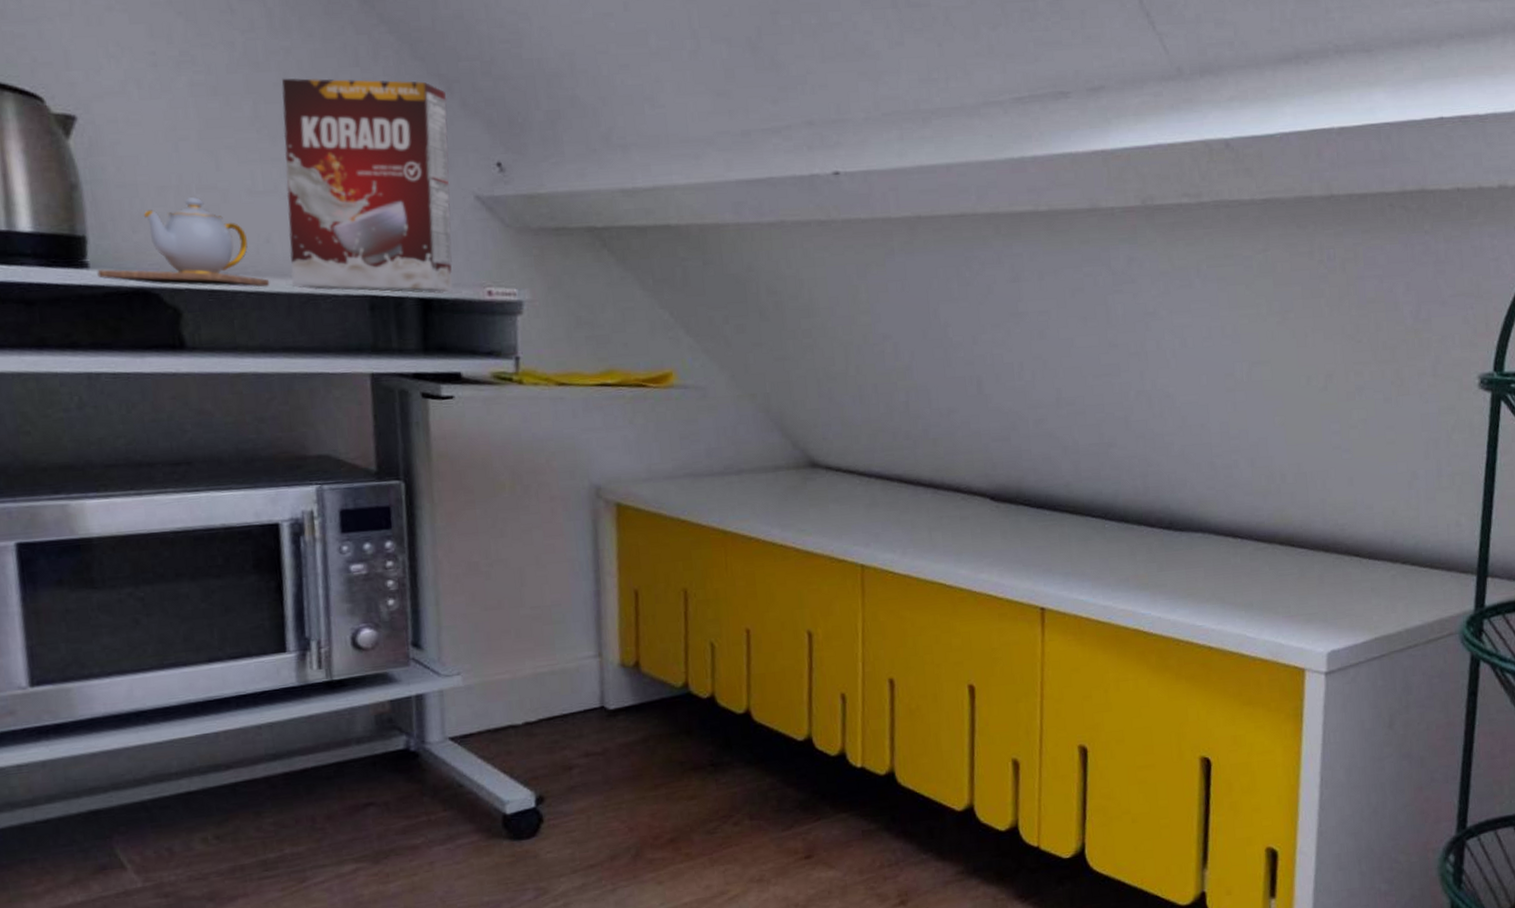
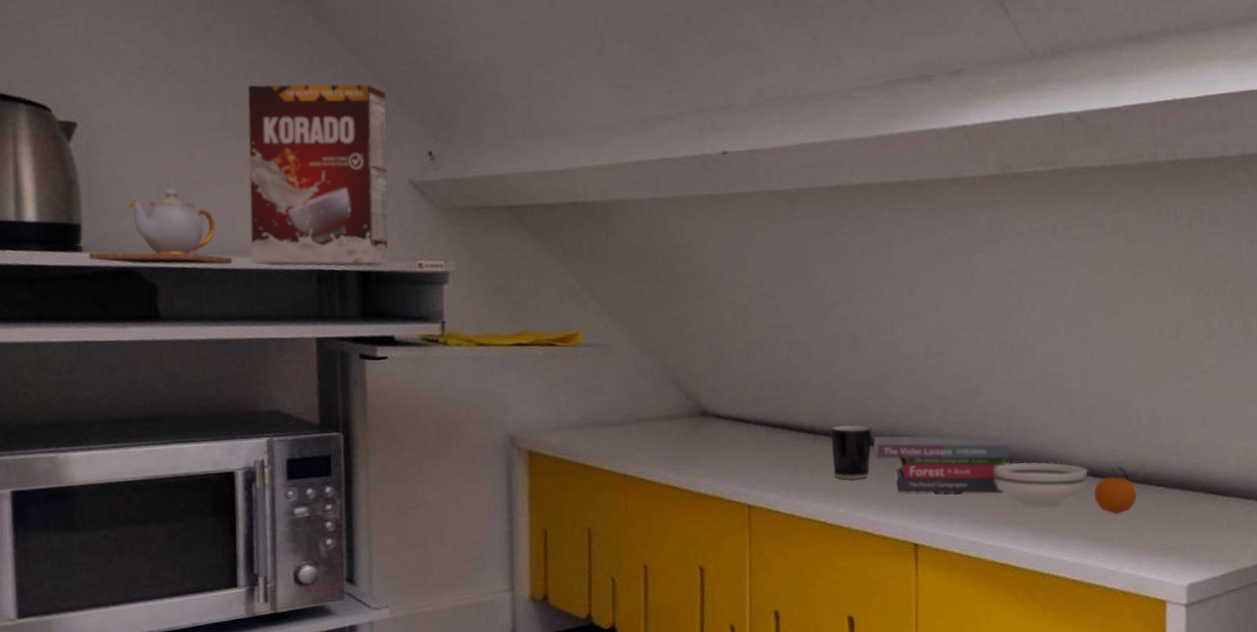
mug: none [951,478,998,539] -> present [830,424,873,480]
books: none [998,490,1146,555] -> present [873,435,1011,494]
bowl: none [1126,520,1228,569] -> present [993,461,1089,507]
orange: none [1233,527,1278,578] -> present [1094,467,1137,514]

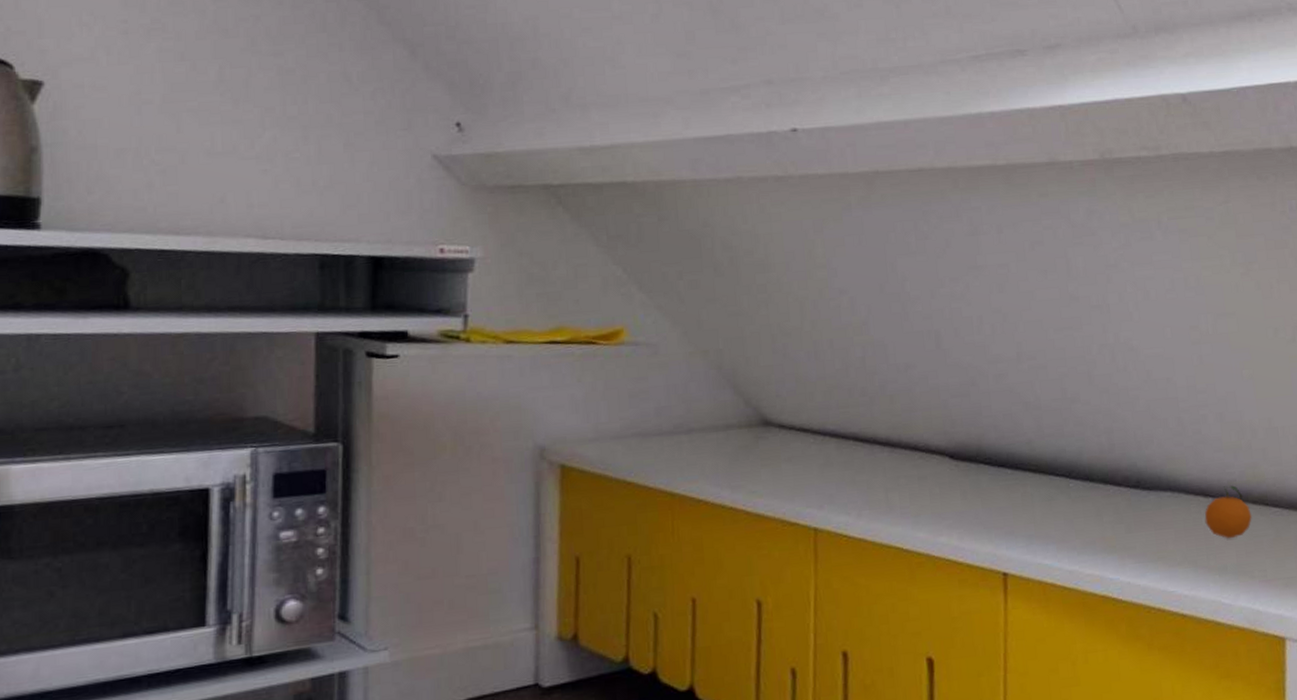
teapot: present [88,188,233,265] -> none [48,158,221,247]
cereal box: present [247,83,389,266] -> none [242,43,411,251]
mug: present [830,424,873,480] -> none [909,435,957,500]
books: present [873,435,1011,494] -> none [957,448,1112,516]
bowl: present [993,461,1089,507] -> none [1092,479,1198,530]

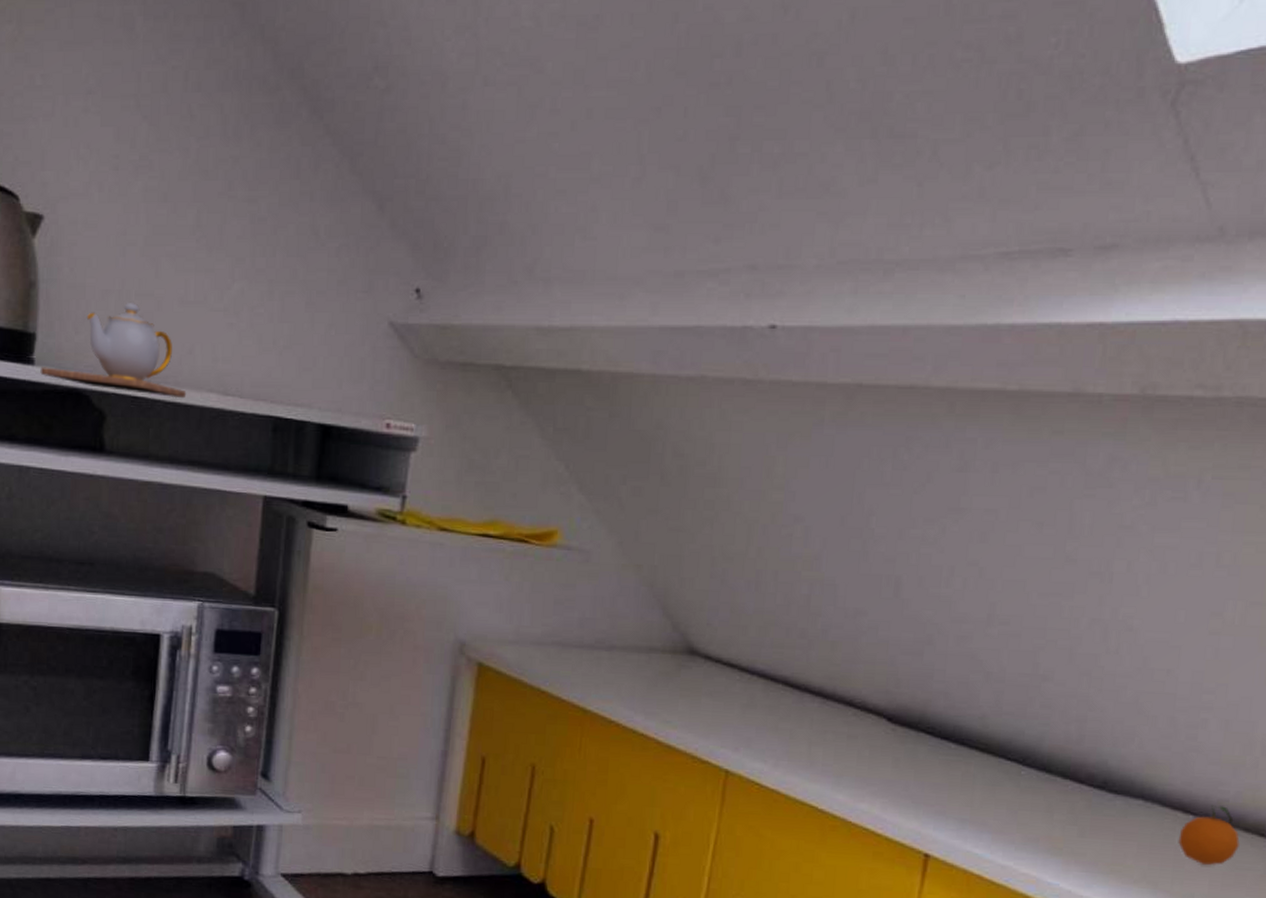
teapot: none [48,158,221,247] -> present [40,301,187,399]

